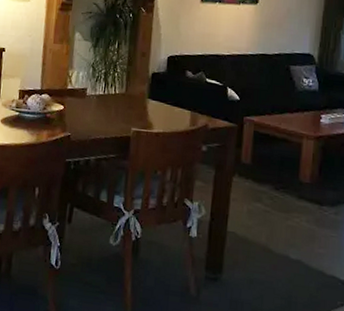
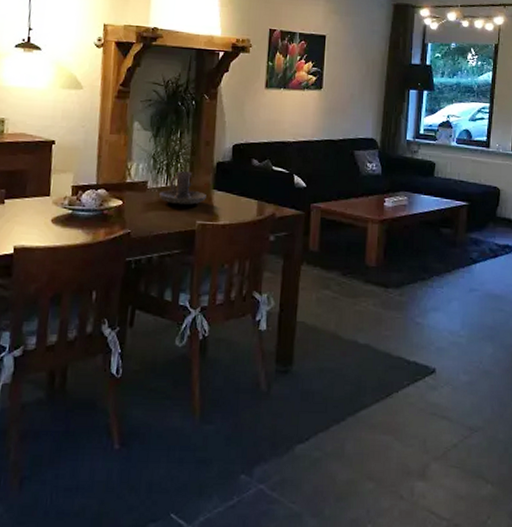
candle holder: none [97,80,141,113] -> present [159,171,206,205]

